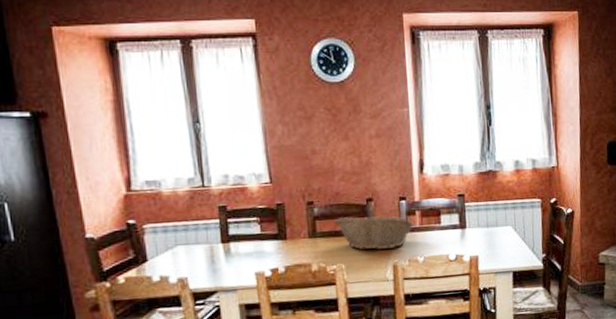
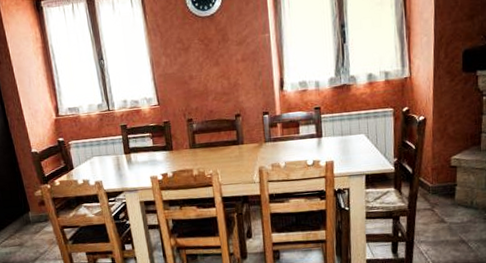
fruit basket: present [335,215,414,251] -> none [210,128,276,158]

